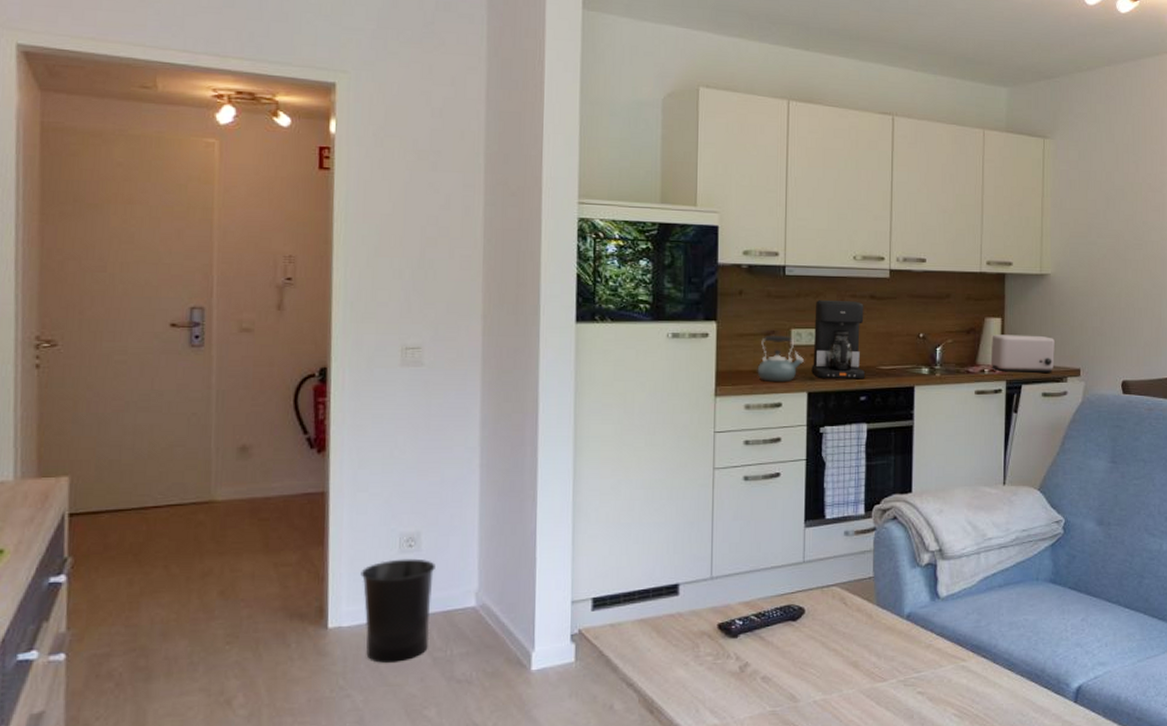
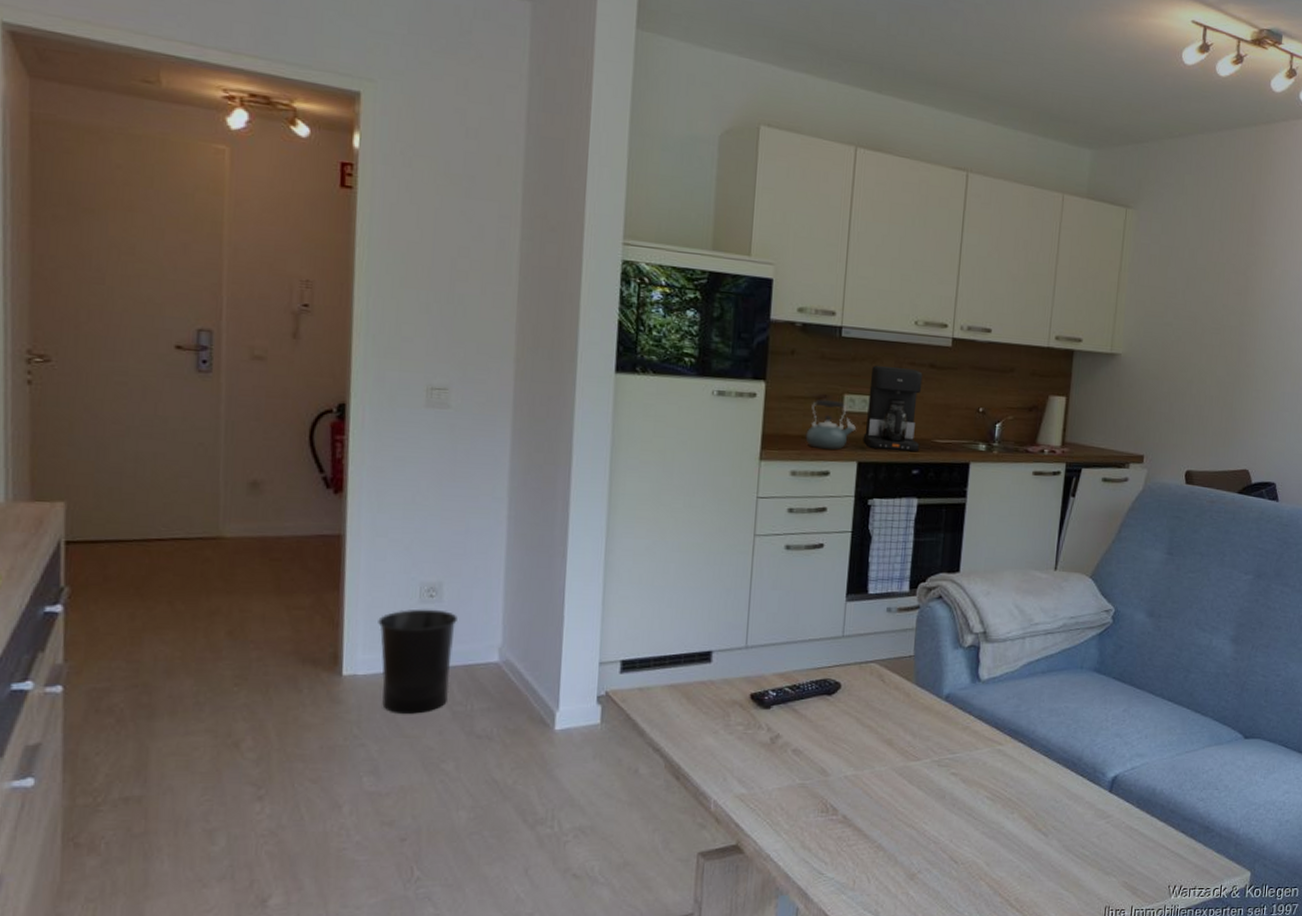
toaster: present [990,334,1055,374] -> none [1051,414,1120,459]

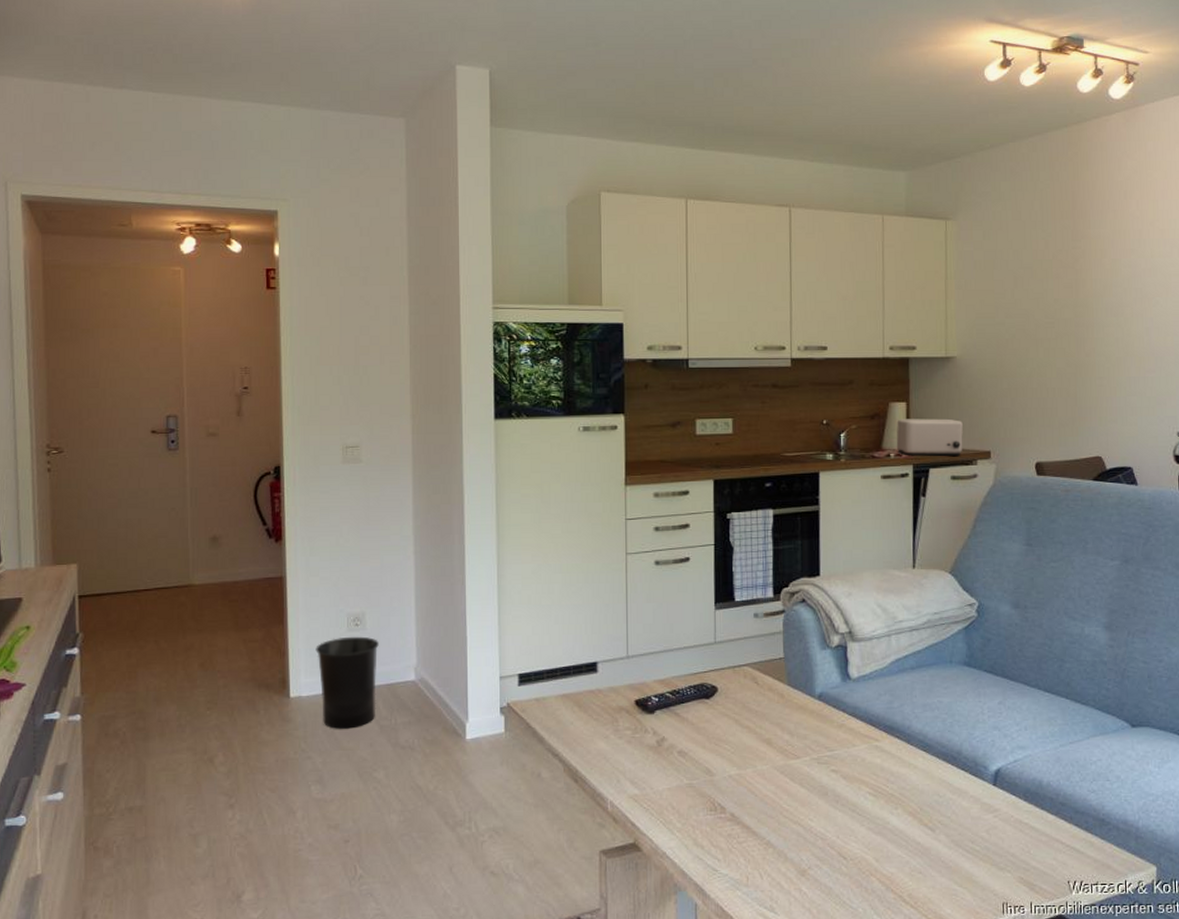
kettle: present [805,400,856,451] -> none [664,426,709,472]
coffee maker: present [863,366,923,453] -> none [717,391,769,467]
toaster: none [1051,414,1120,459] -> present [896,418,963,457]

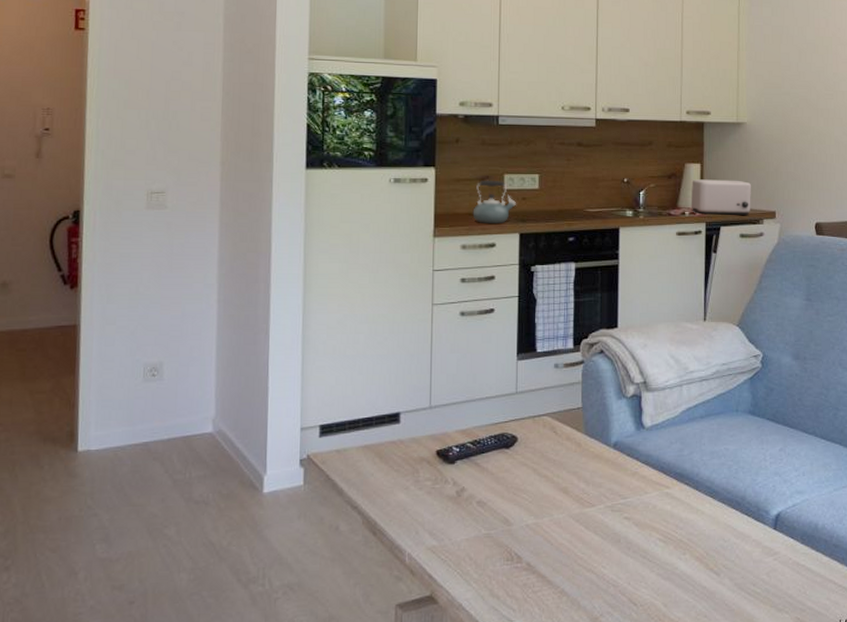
waste bin: present [315,636,379,729] -> none [108,387,176,484]
kettle: none [664,426,709,472] -> present [472,181,516,225]

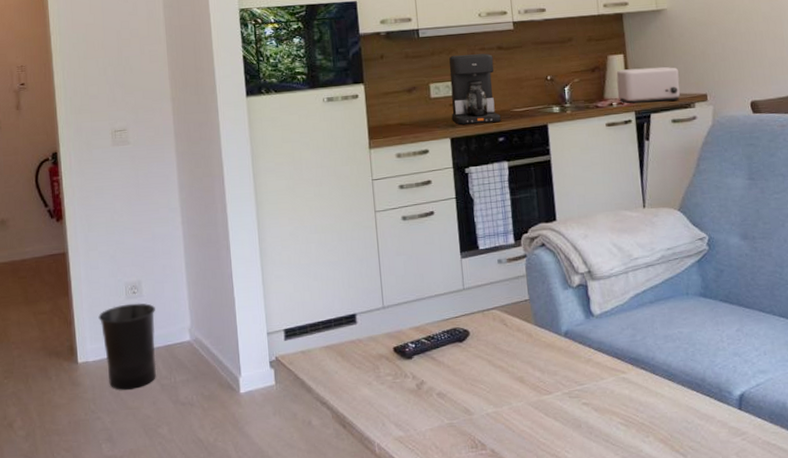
waste bin: none [108,387,176,484] -> present [98,303,157,390]
kettle: present [472,181,516,225] -> none [403,90,444,133]
coffee maker: none [523,148,573,222] -> present [449,53,501,126]

